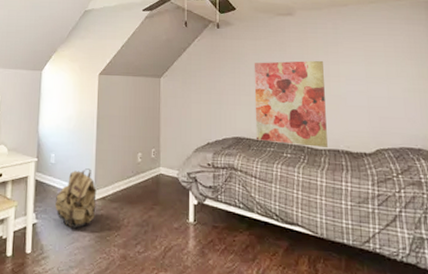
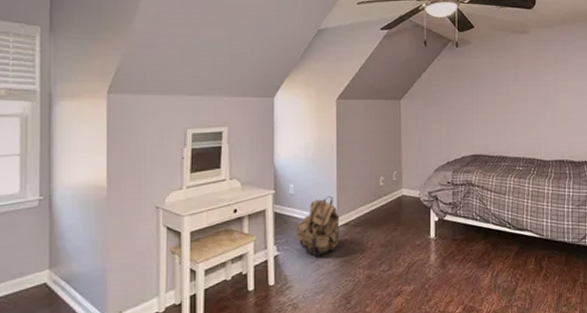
wall art: present [254,60,328,147] -> none [491,77,554,159]

